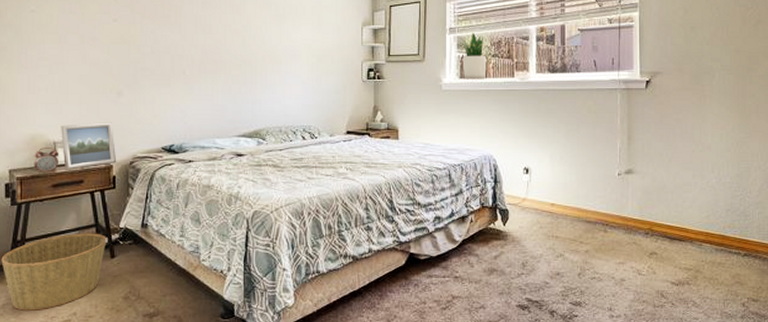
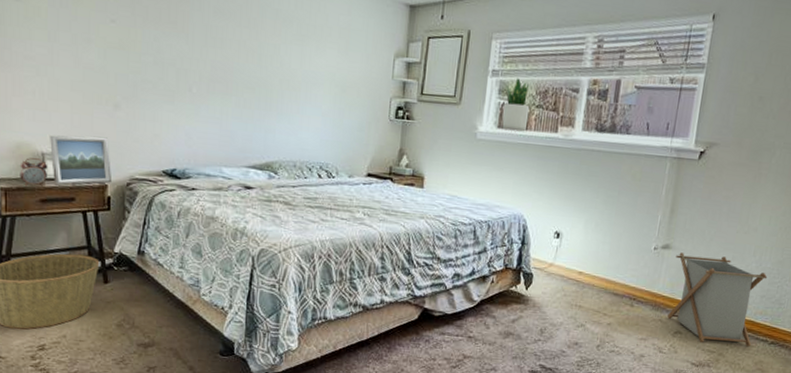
laundry basket: none [640,176,729,261] -> present [667,252,768,346]

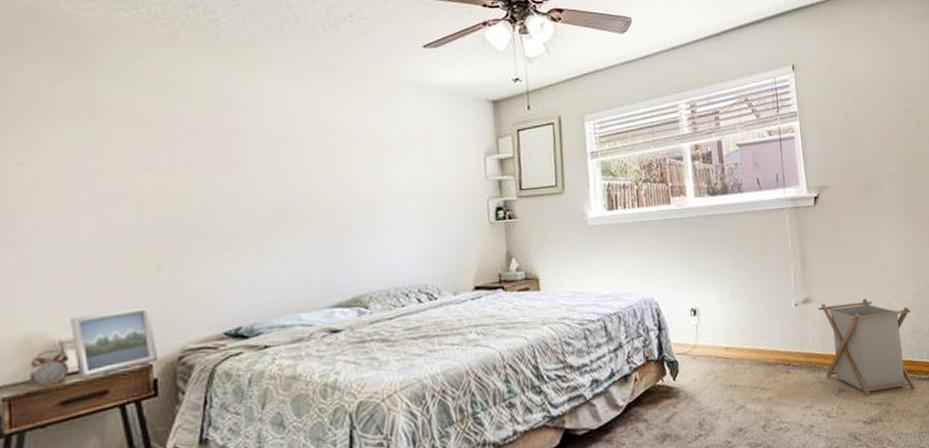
planter: present [502,78,530,132] -> none [607,156,639,211]

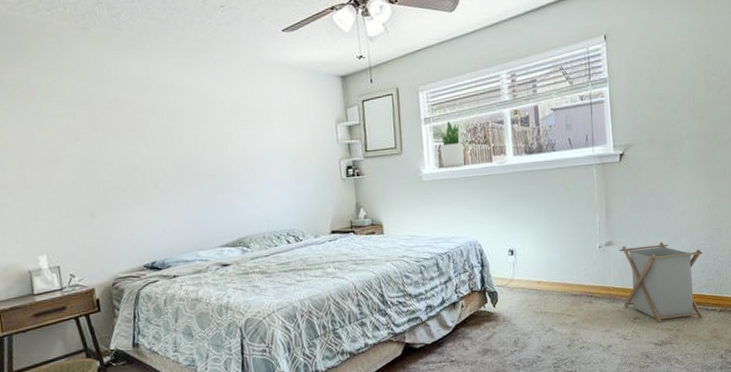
alarm clock: present [29,350,70,390] -> none [9,277,37,305]
picture frame: present [71,306,157,379] -> none [34,245,98,298]
planter: none [607,156,639,211] -> present [438,121,465,169]

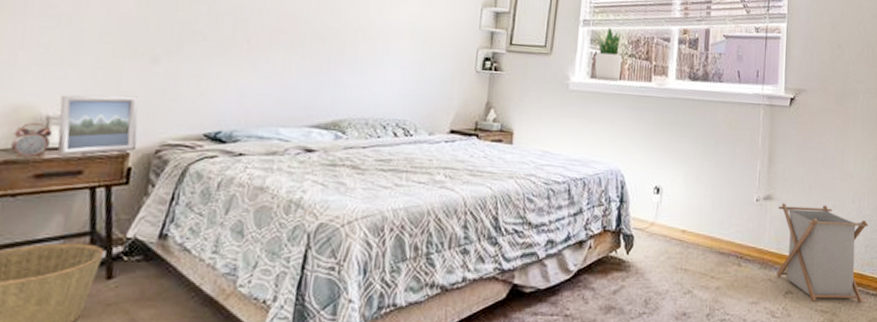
alarm clock: none [9,277,37,305] -> present [10,123,53,159]
picture frame: none [34,245,98,298] -> present [57,95,138,156]

